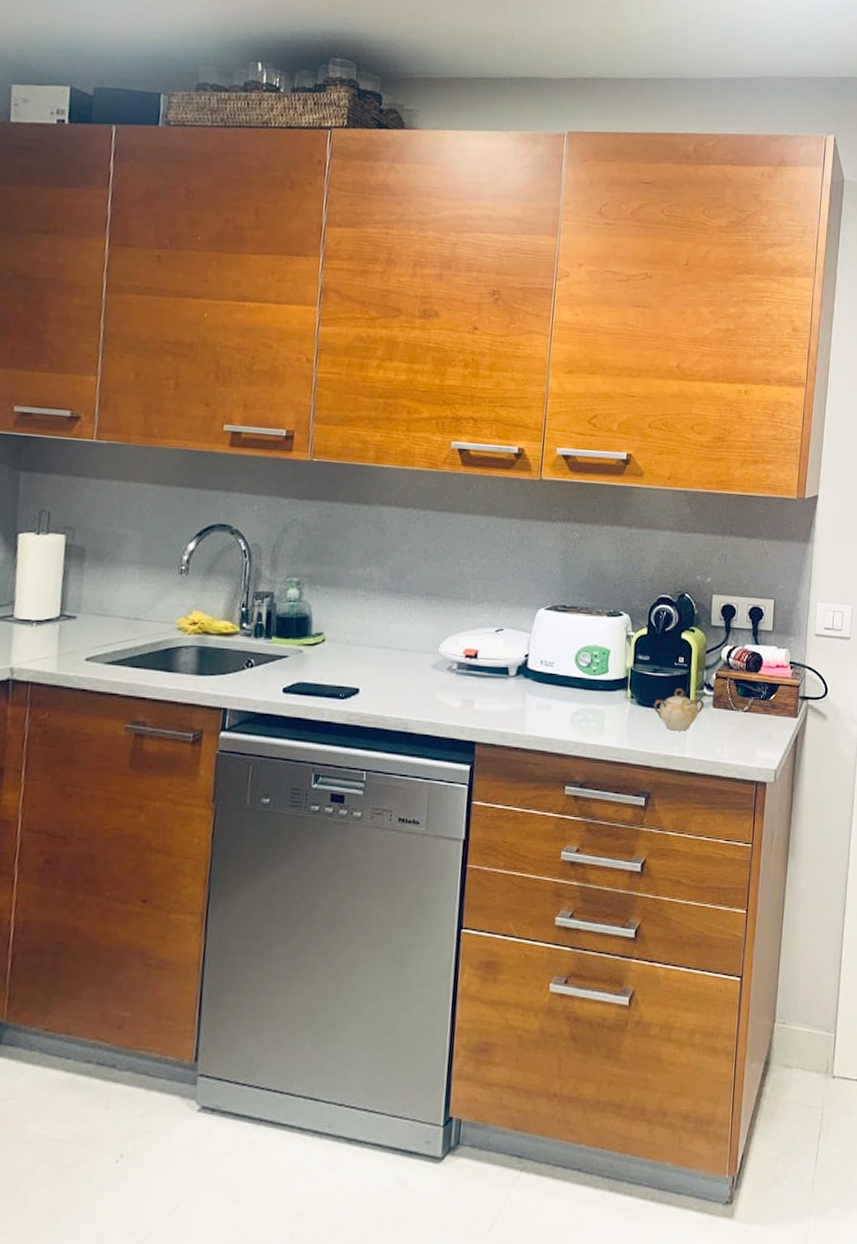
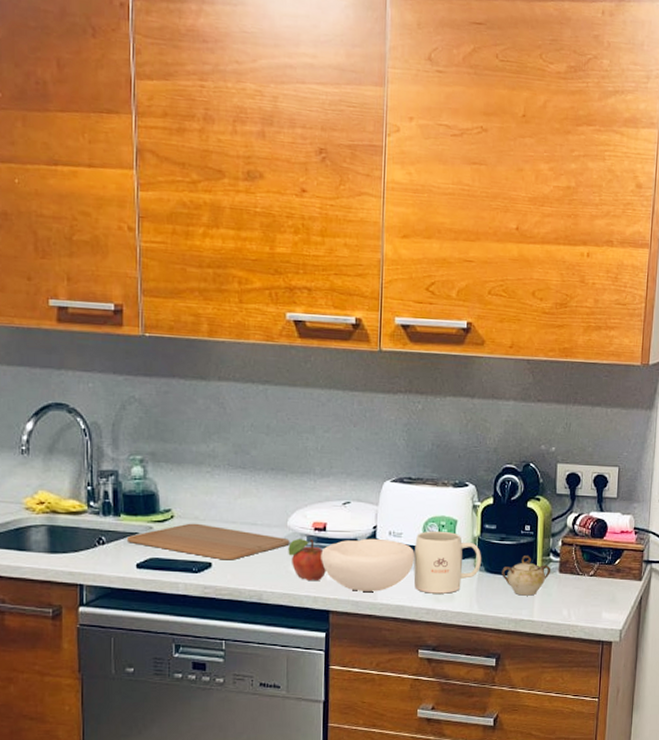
chopping board: none [275,647,440,687] -> present [126,523,290,560]
fruit: none [437,665,475,710] -> present [288,538,326,580]
bowl: none [470,667,566,723] -> present [321,538,414,592]
mug: none [563,660,634,727] -> present [413,530,482,594]

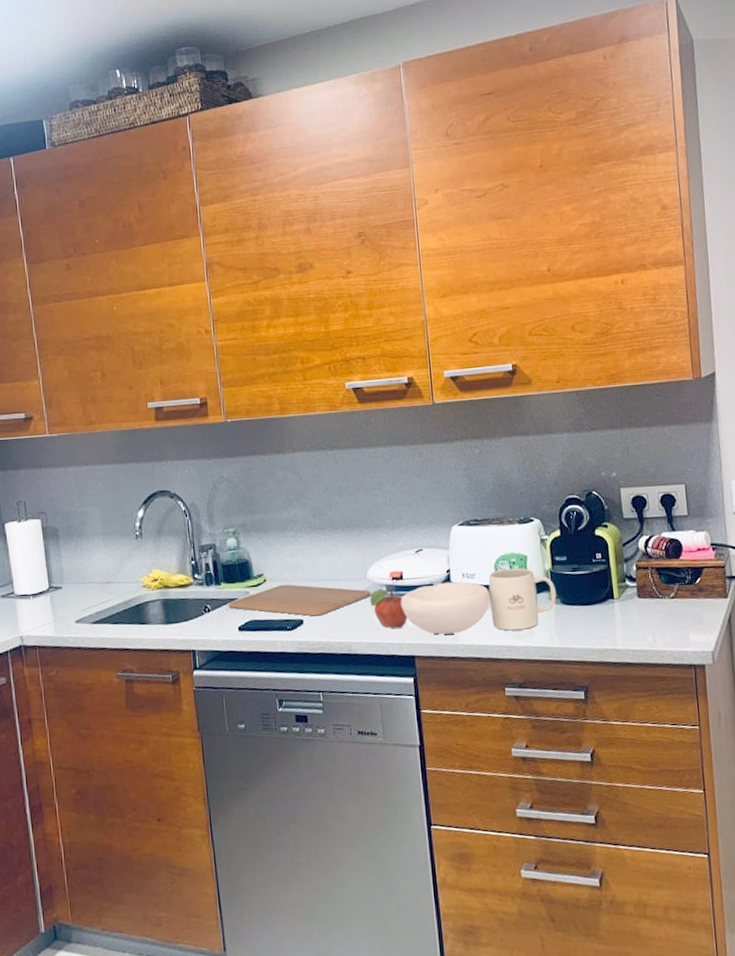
sugar bowl: present [502,556,551,596] -> none [578,584,629,625]

